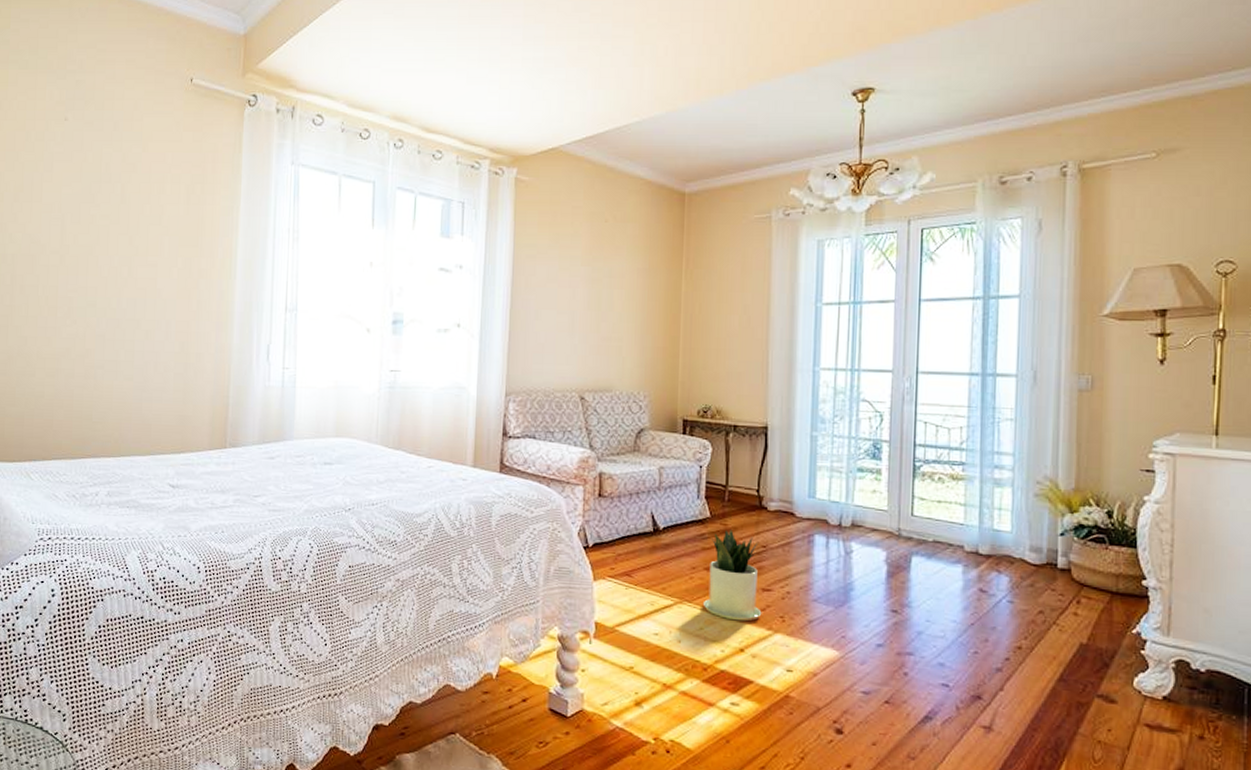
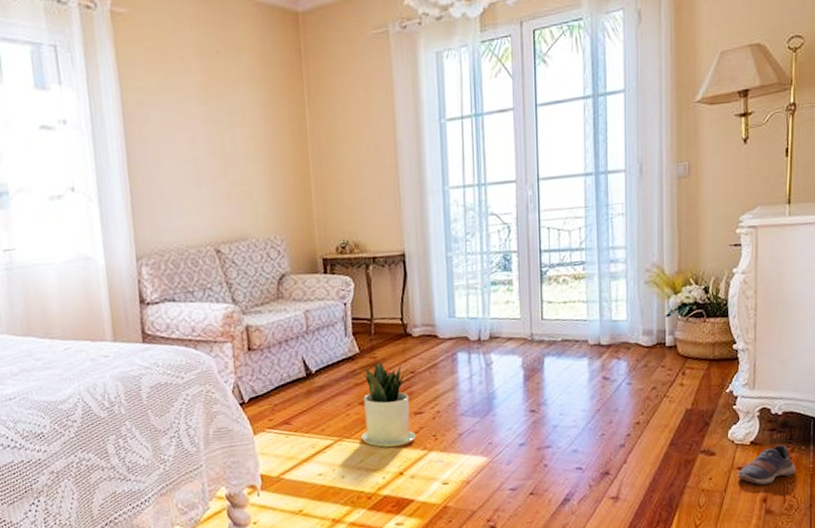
shoe: none [1144,708,1225,753] -> present [737,445,796,486]

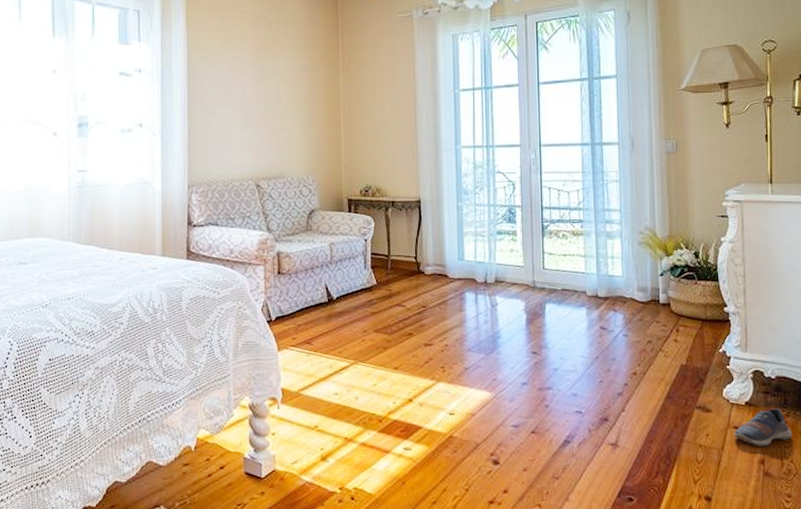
planter: present [361,361,416,448] -> none [374,294,426,375]

